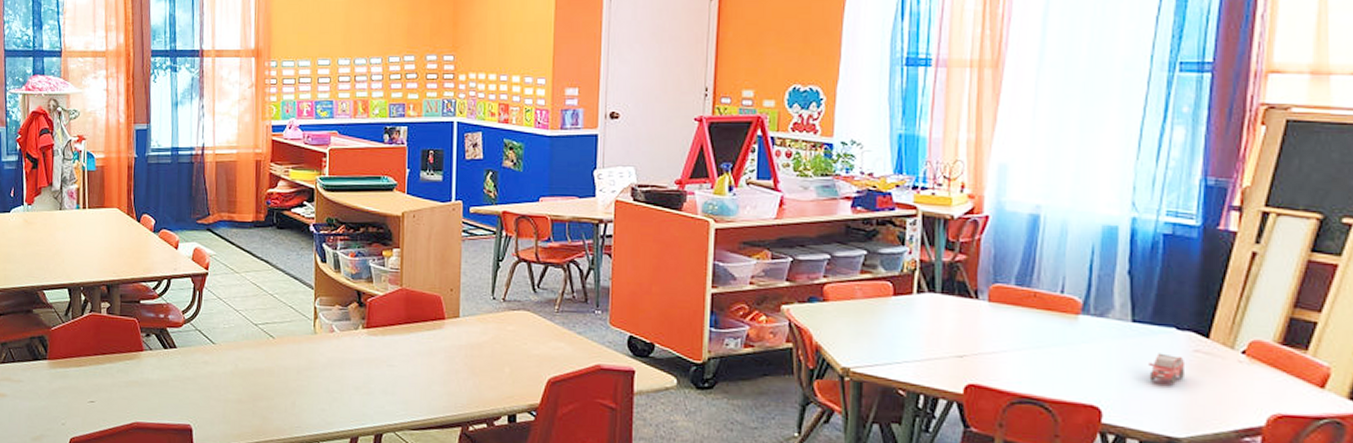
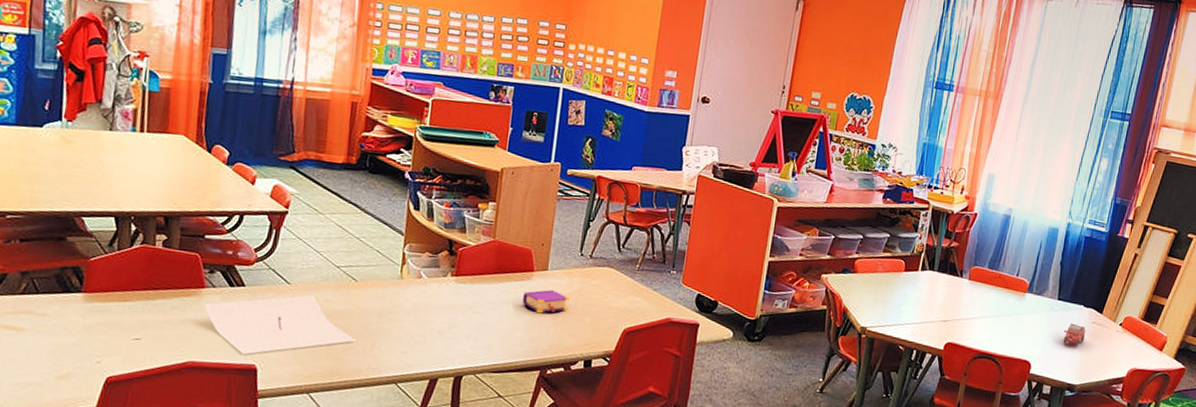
paper sheet: none [144,354,278,415] -> present [204,295,357,355]
book: none [435,338,485,365] -> present [522,290,570,314]

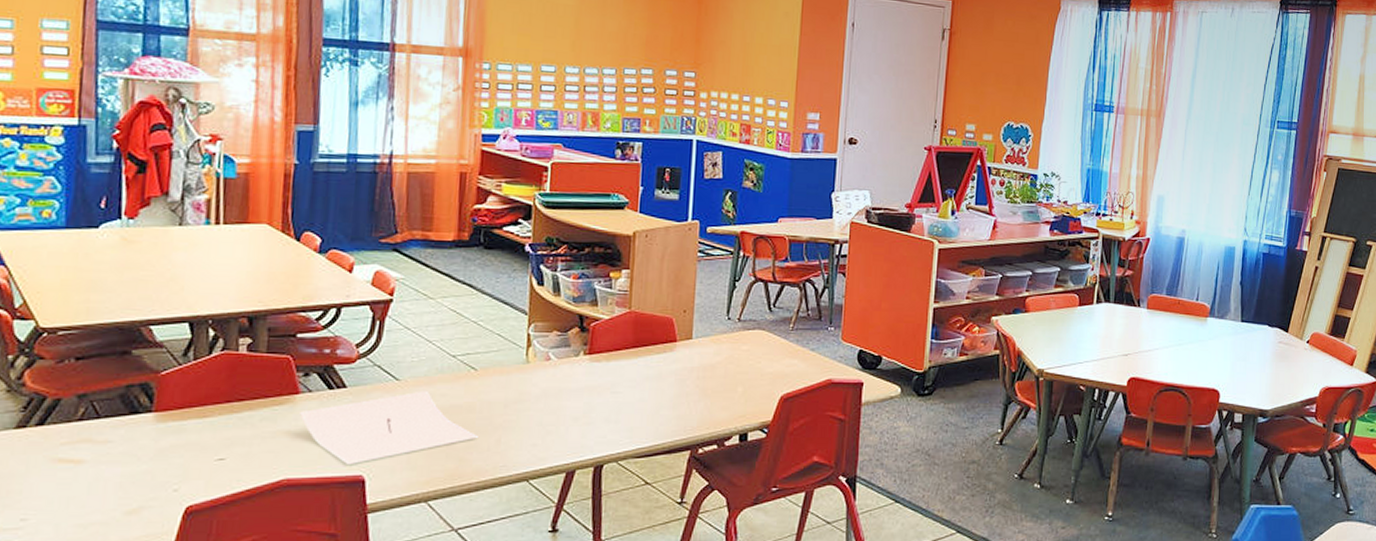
book: present [522,290,570,314] -> none [665,360,719,387]
toy car: present [1063,323,1086,346] -> none [1250,345,1273,369]

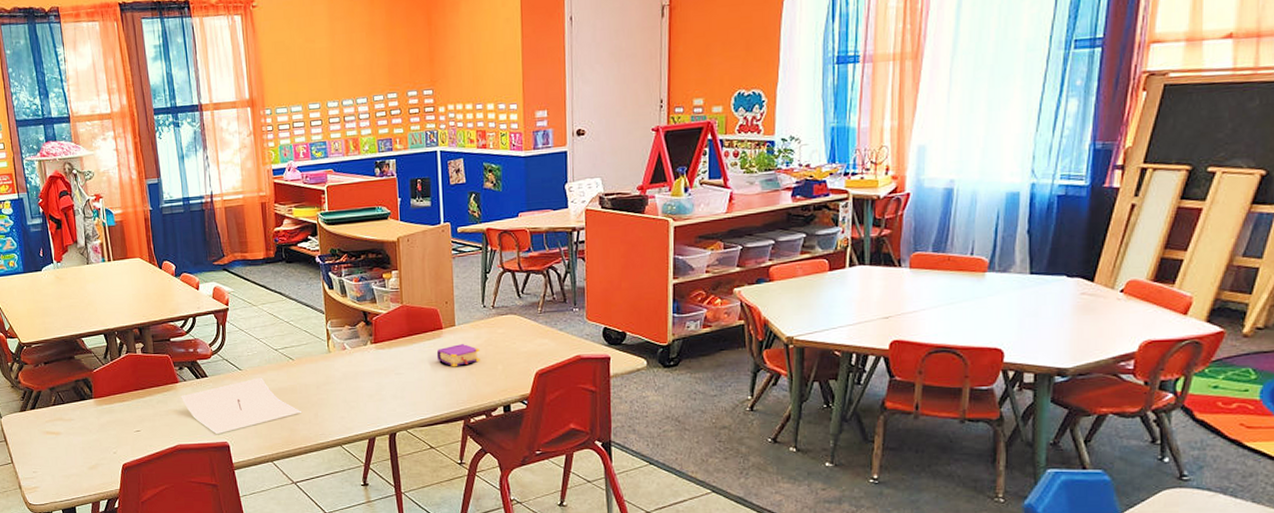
book: none [665,360,719,387] -> present [436,344,480,367]

